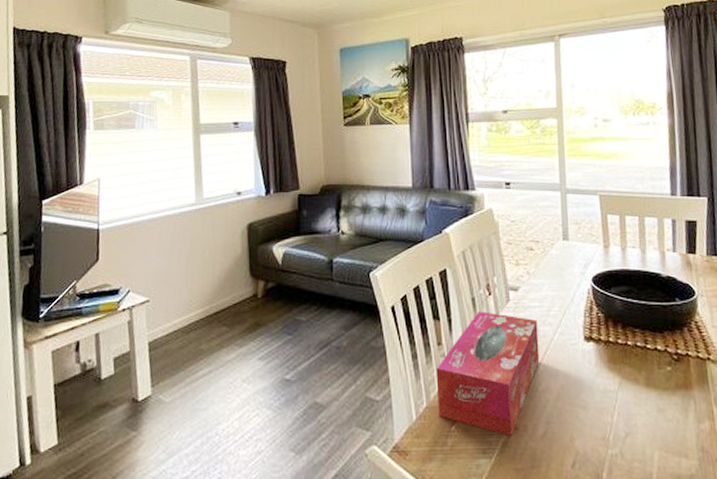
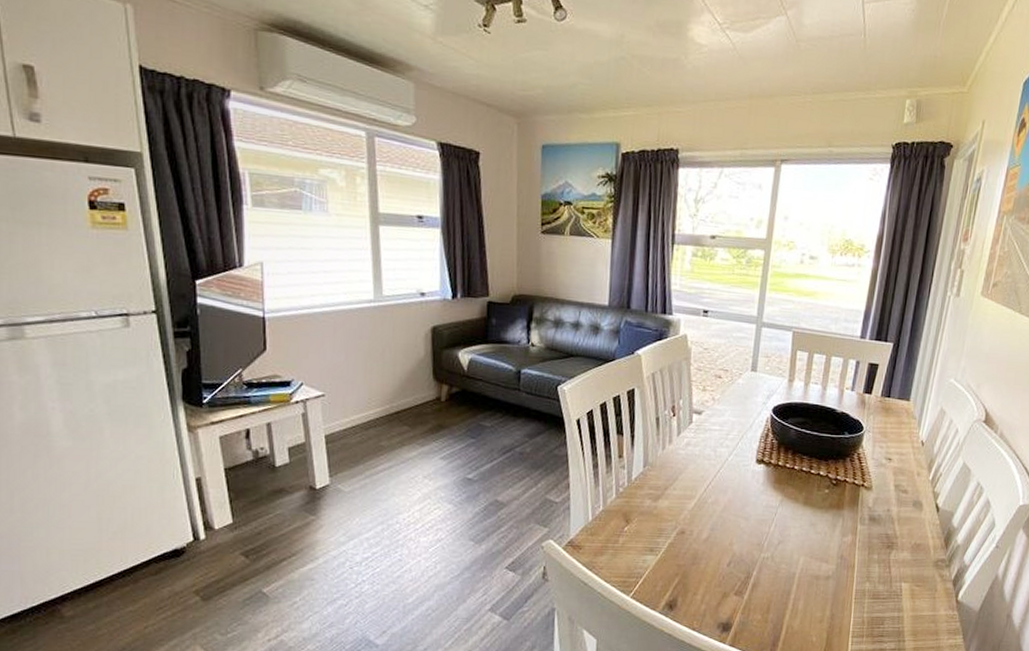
tissue box: present [436,311,540,437] -> none [613,430,716,539]

